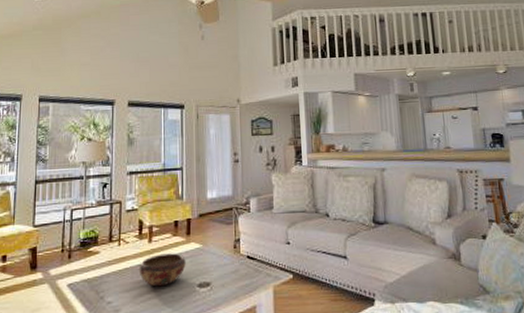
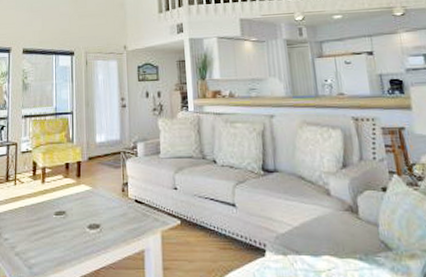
decorative bowl: present [139,253,186,287] -> none [33,194,76,226]

